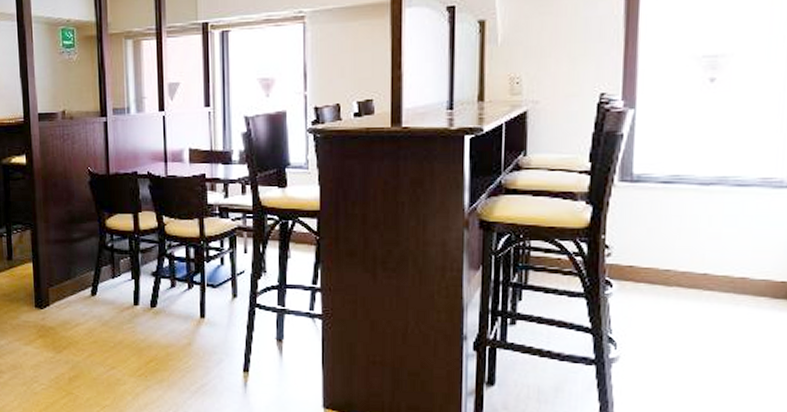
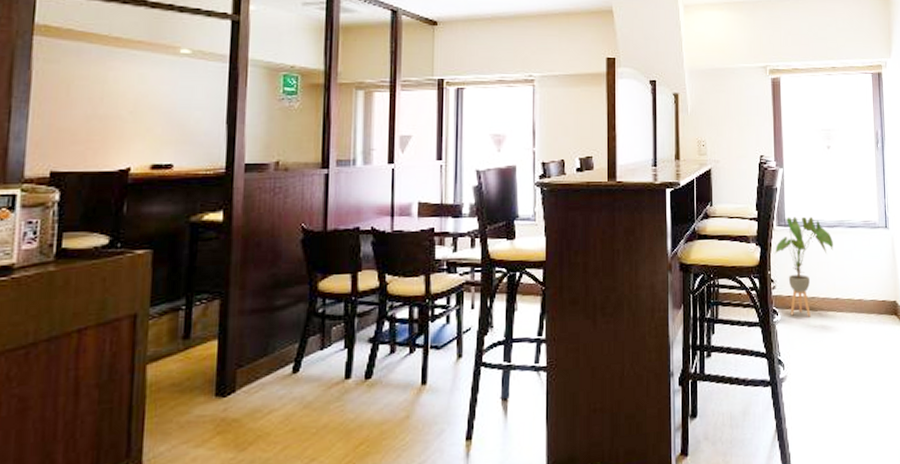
house plant: none [614,170,707,293] -> present [775,216,833,317]

